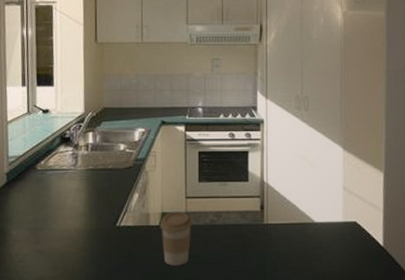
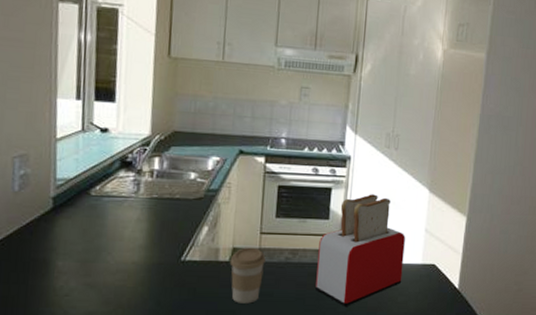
toaster: none [241,155,325,267] -> present [315,194,405,306]

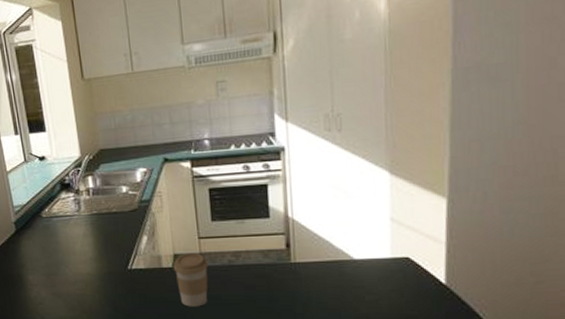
toaster: present [315,194,405,306] -> none [262,185,368,307]

